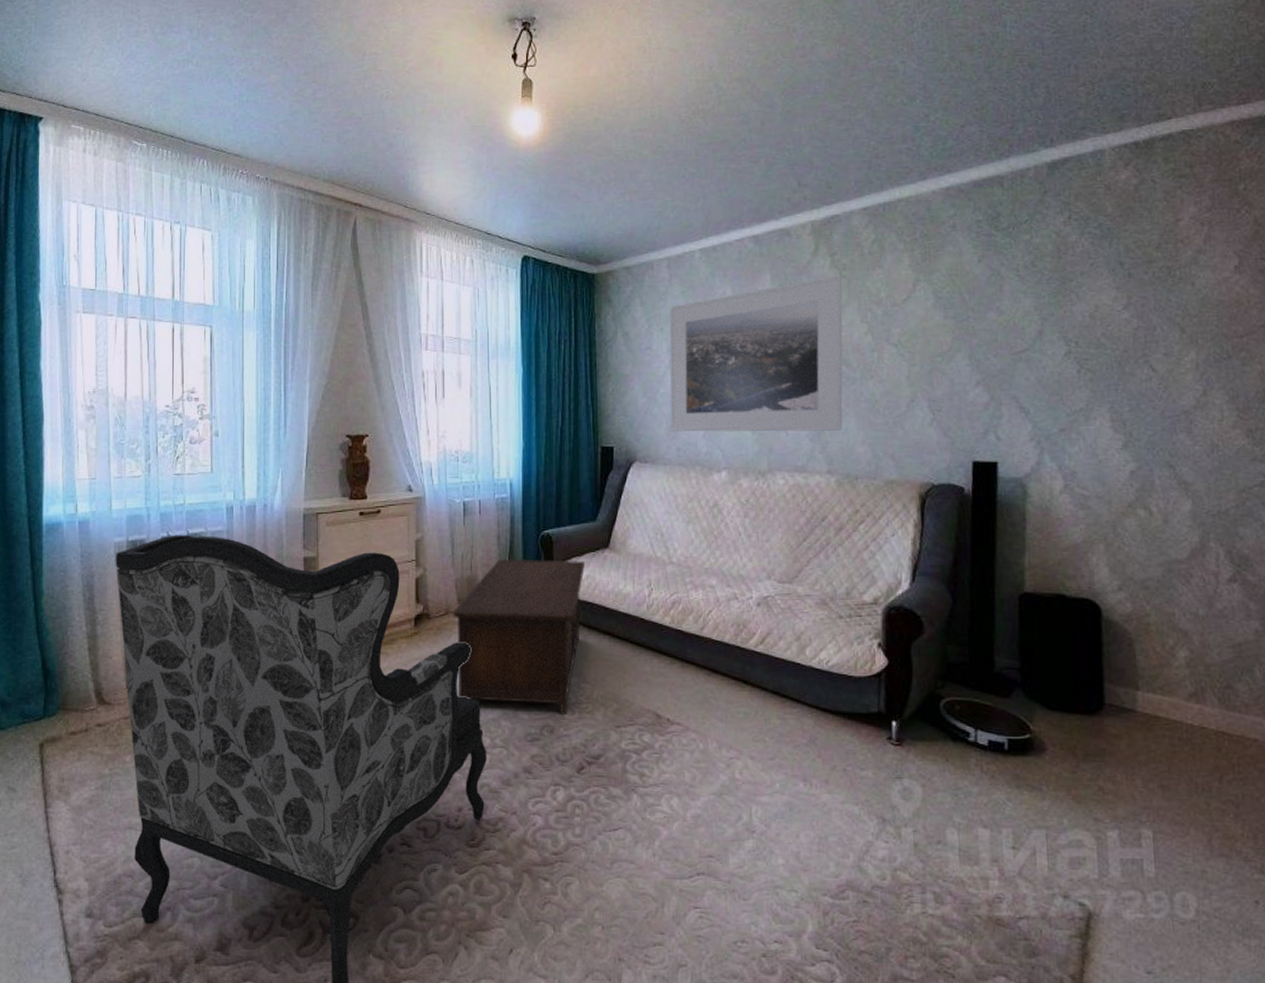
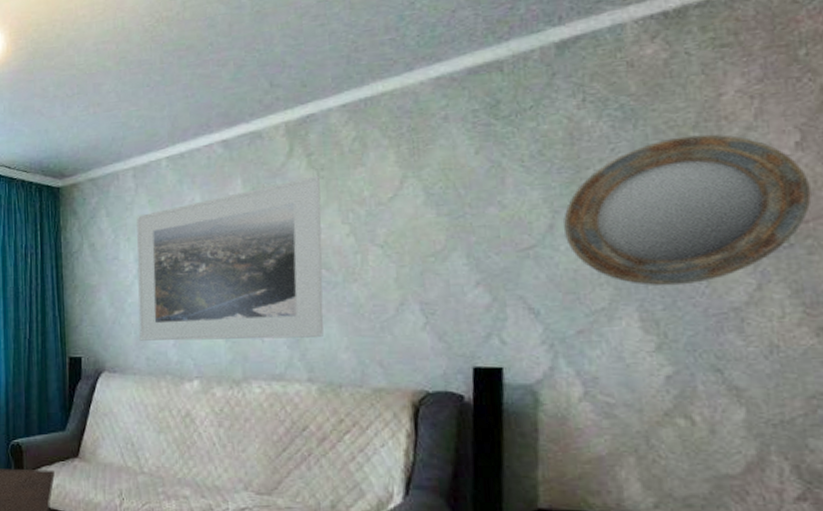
home mirror: none [1051,255,1246,390] -> present [564,134,812,286]

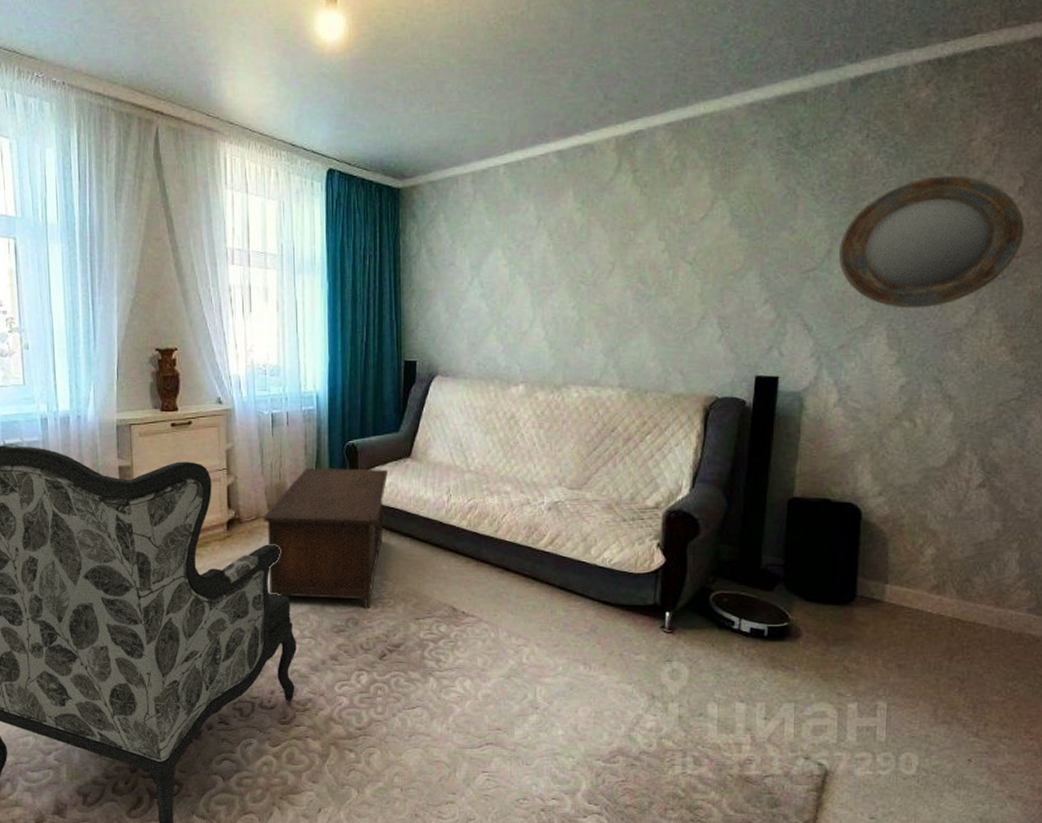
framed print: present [136,175,324,341] -> none [471,192,644,347]

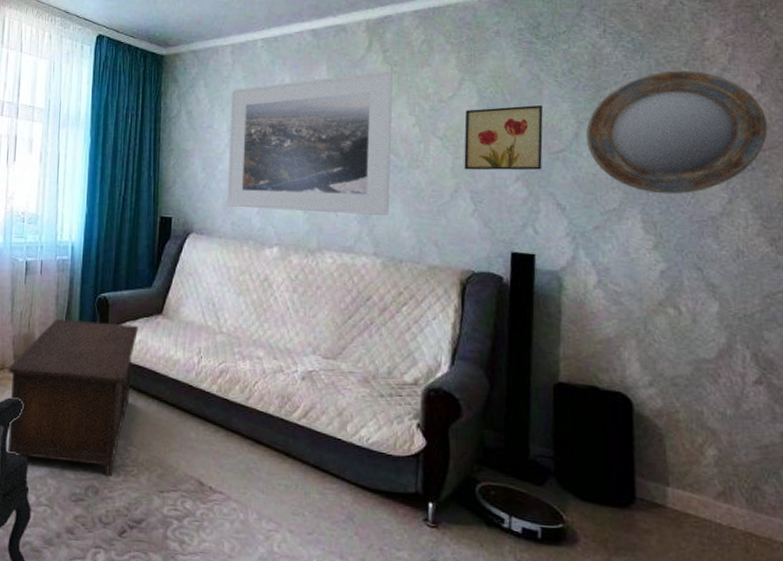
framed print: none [471,192,644,347] -> present [227,70,394,215]
wall art: none [713,221,796,295] -> present [464,104,543,171]

